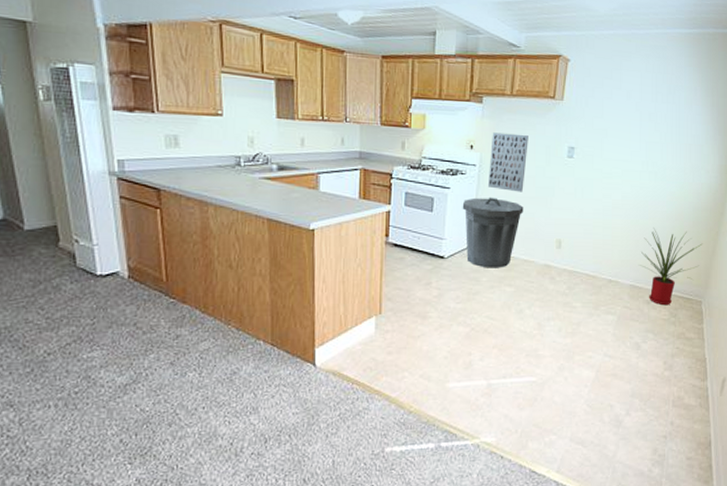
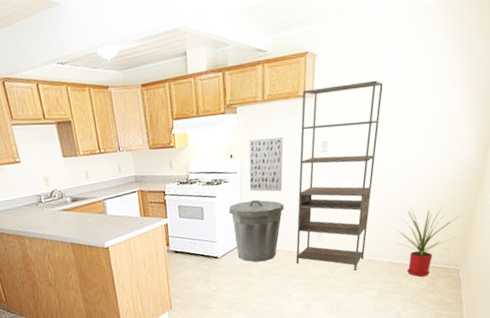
shelving unit: none [532,91,633,291] -> present [296,80,384,272]

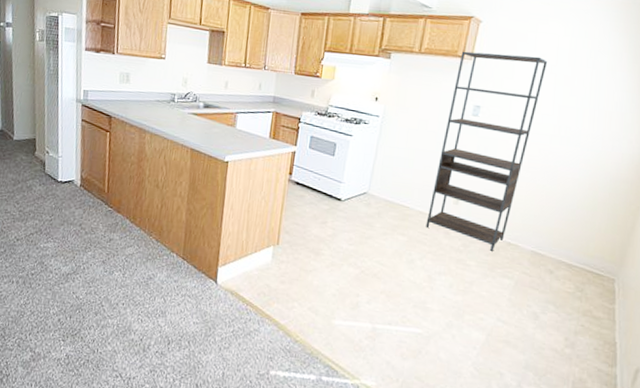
trash can: present [228,199,284,263] -> none [362,146,423,217]
wall art: present [248,137,283,192] -> none [390,87,434,146]
house plant: present [396,207,460,277] -> none [543,194,620,278]

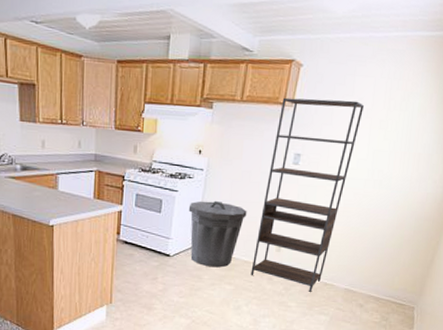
trash can: none [362,146,423,217] -> present [188,200,247,268]

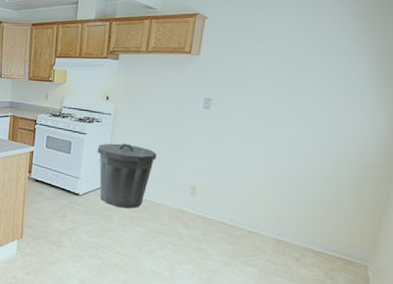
shelving unit: present [251,97,365,293] -> none [164,47,278,241]

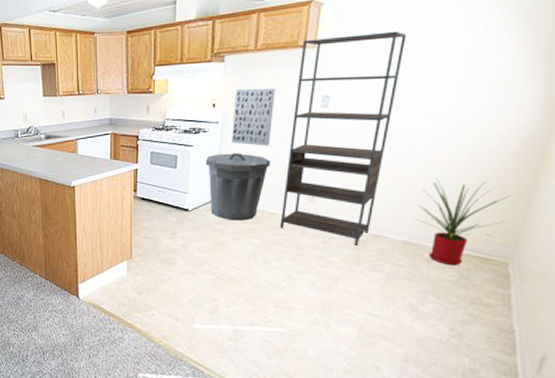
wall art: none [122,85,163,140] -> present [232,88,275,146]
shelving unit: none [164,47,278,241] -> present [280,31,407,247]
house plant: none [285,181,369,266] -> present [415,178,512,266]

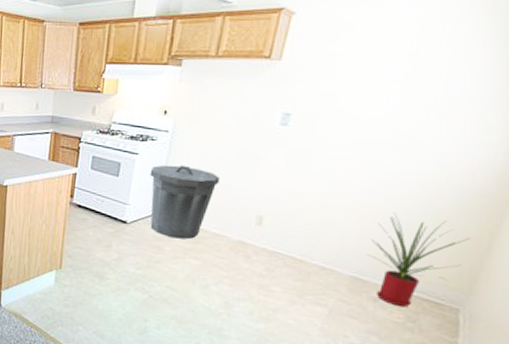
wall art: present [232,88,275,146] -> none [181,97,233,162]
shelving unit: present [280,31,407,247] -> none [223,49,381,278]

